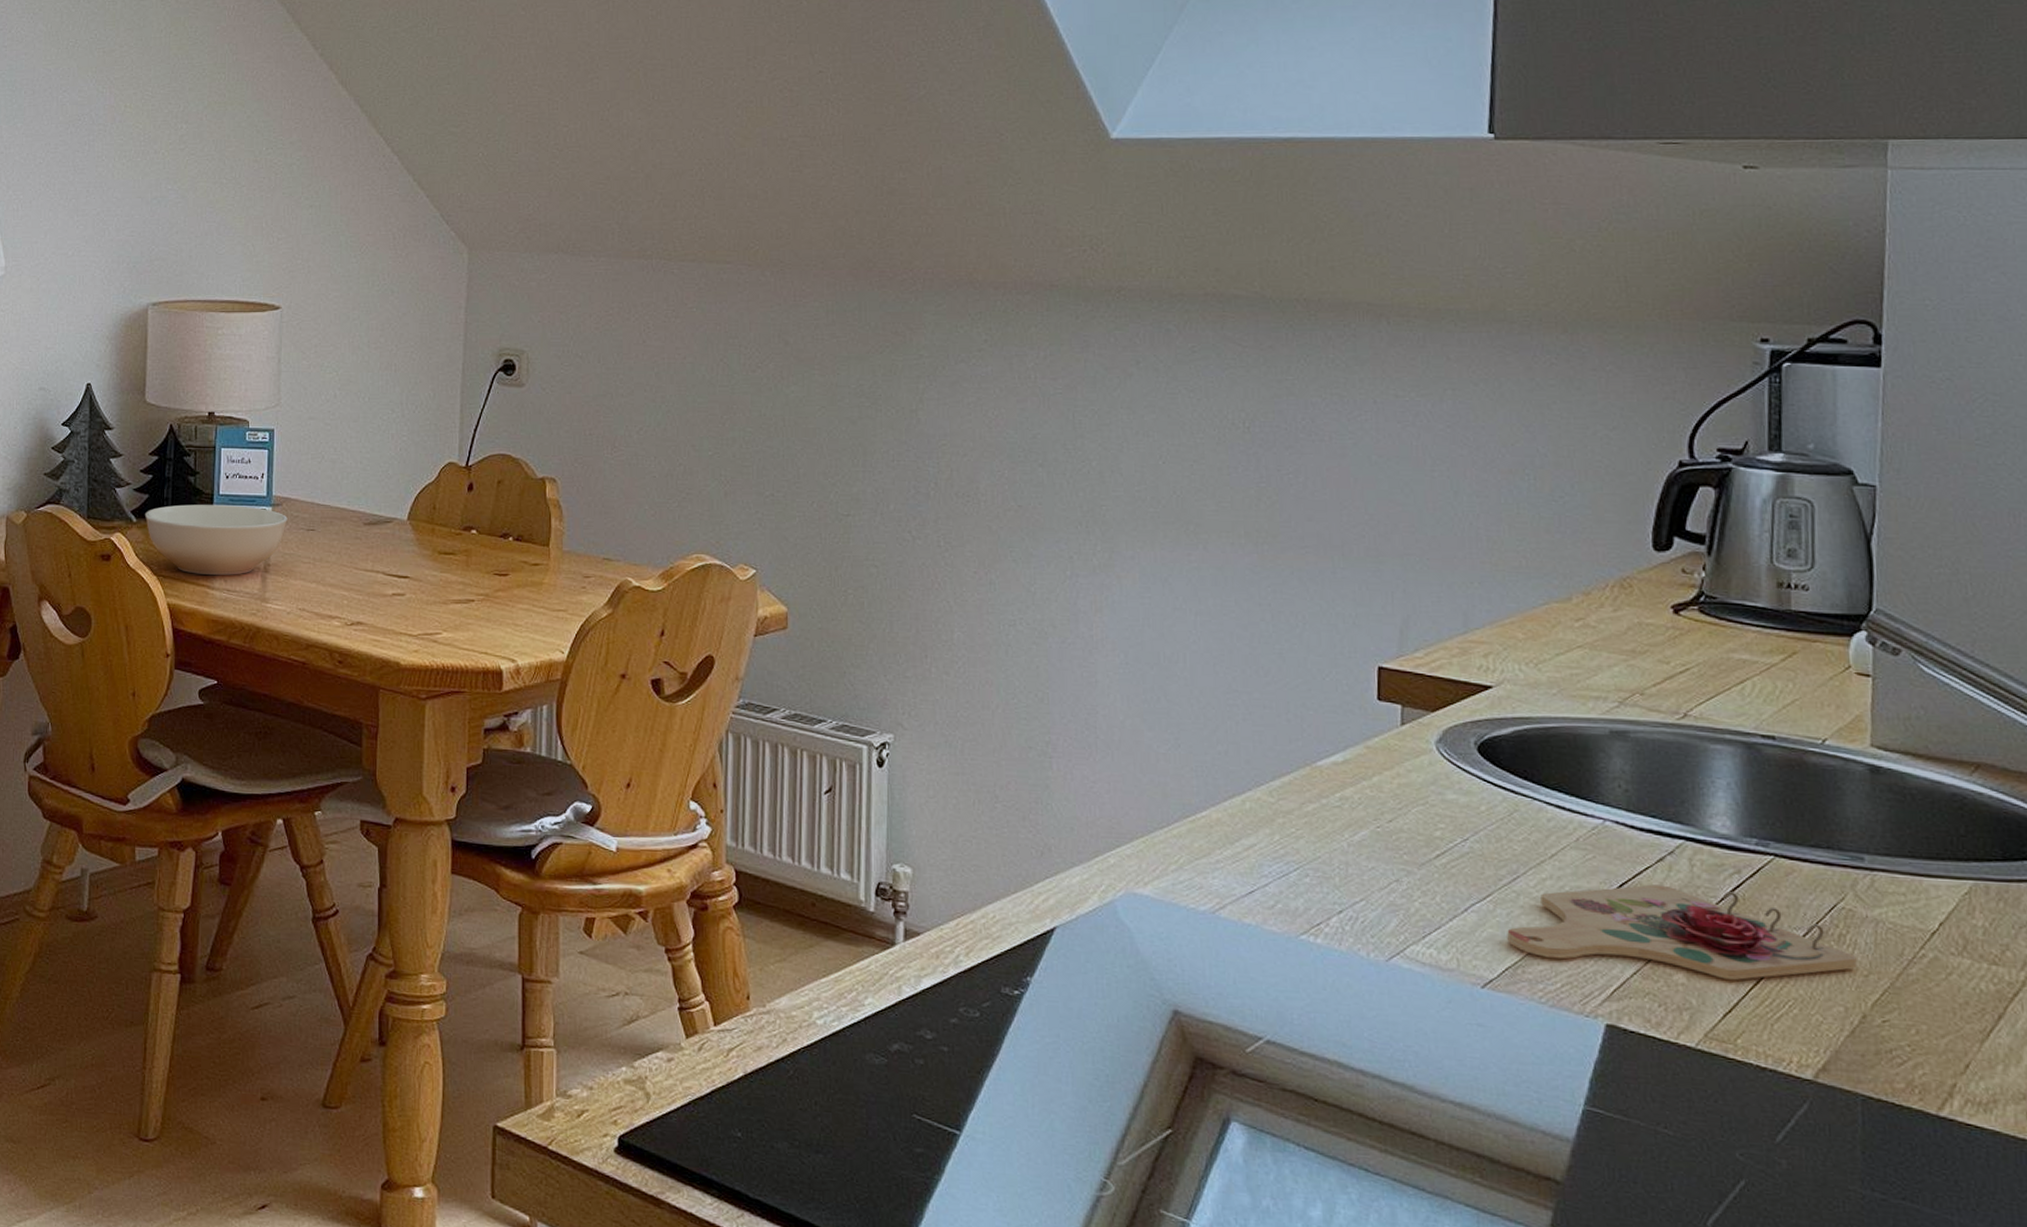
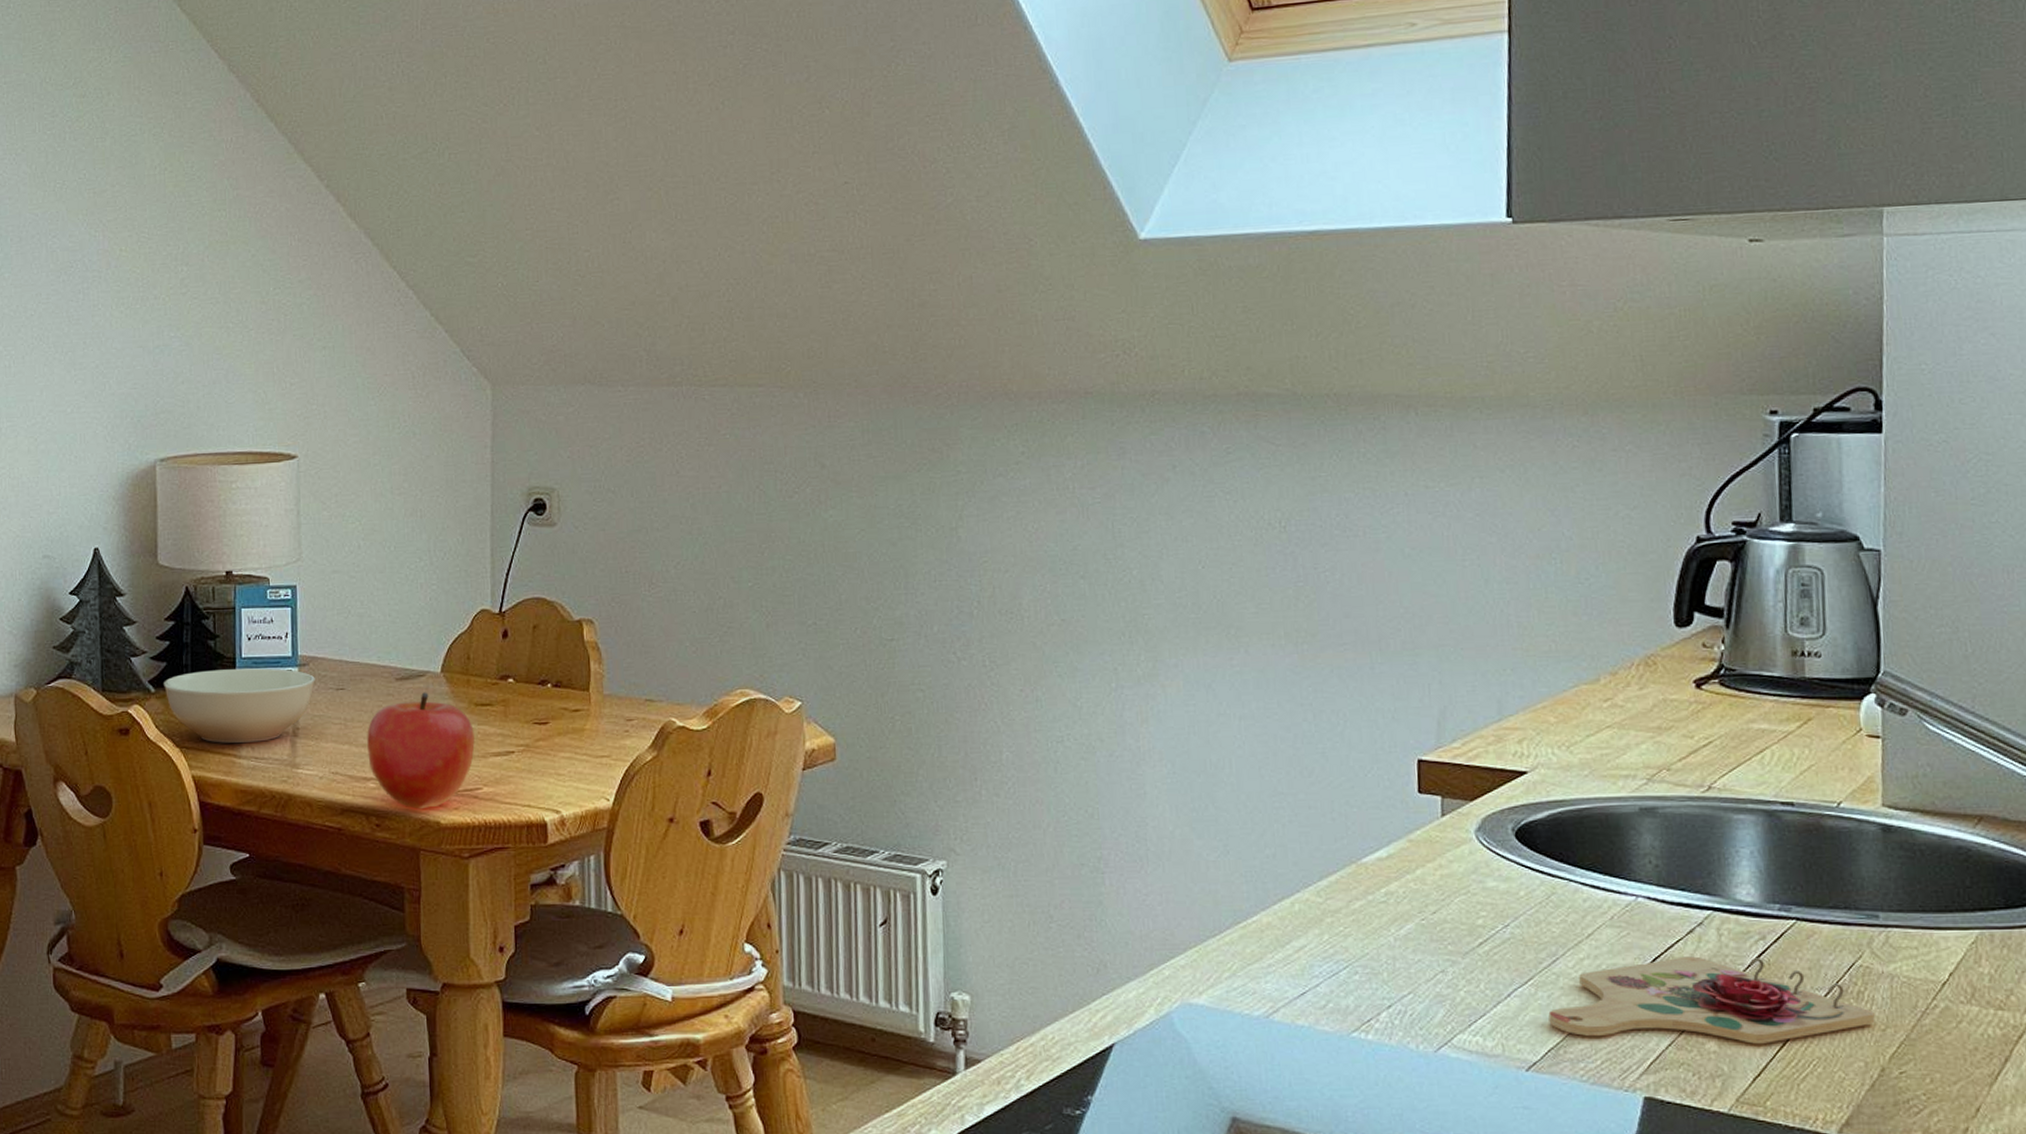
fruit: none [334,538,436,650] -> present [367,692,475,810]

